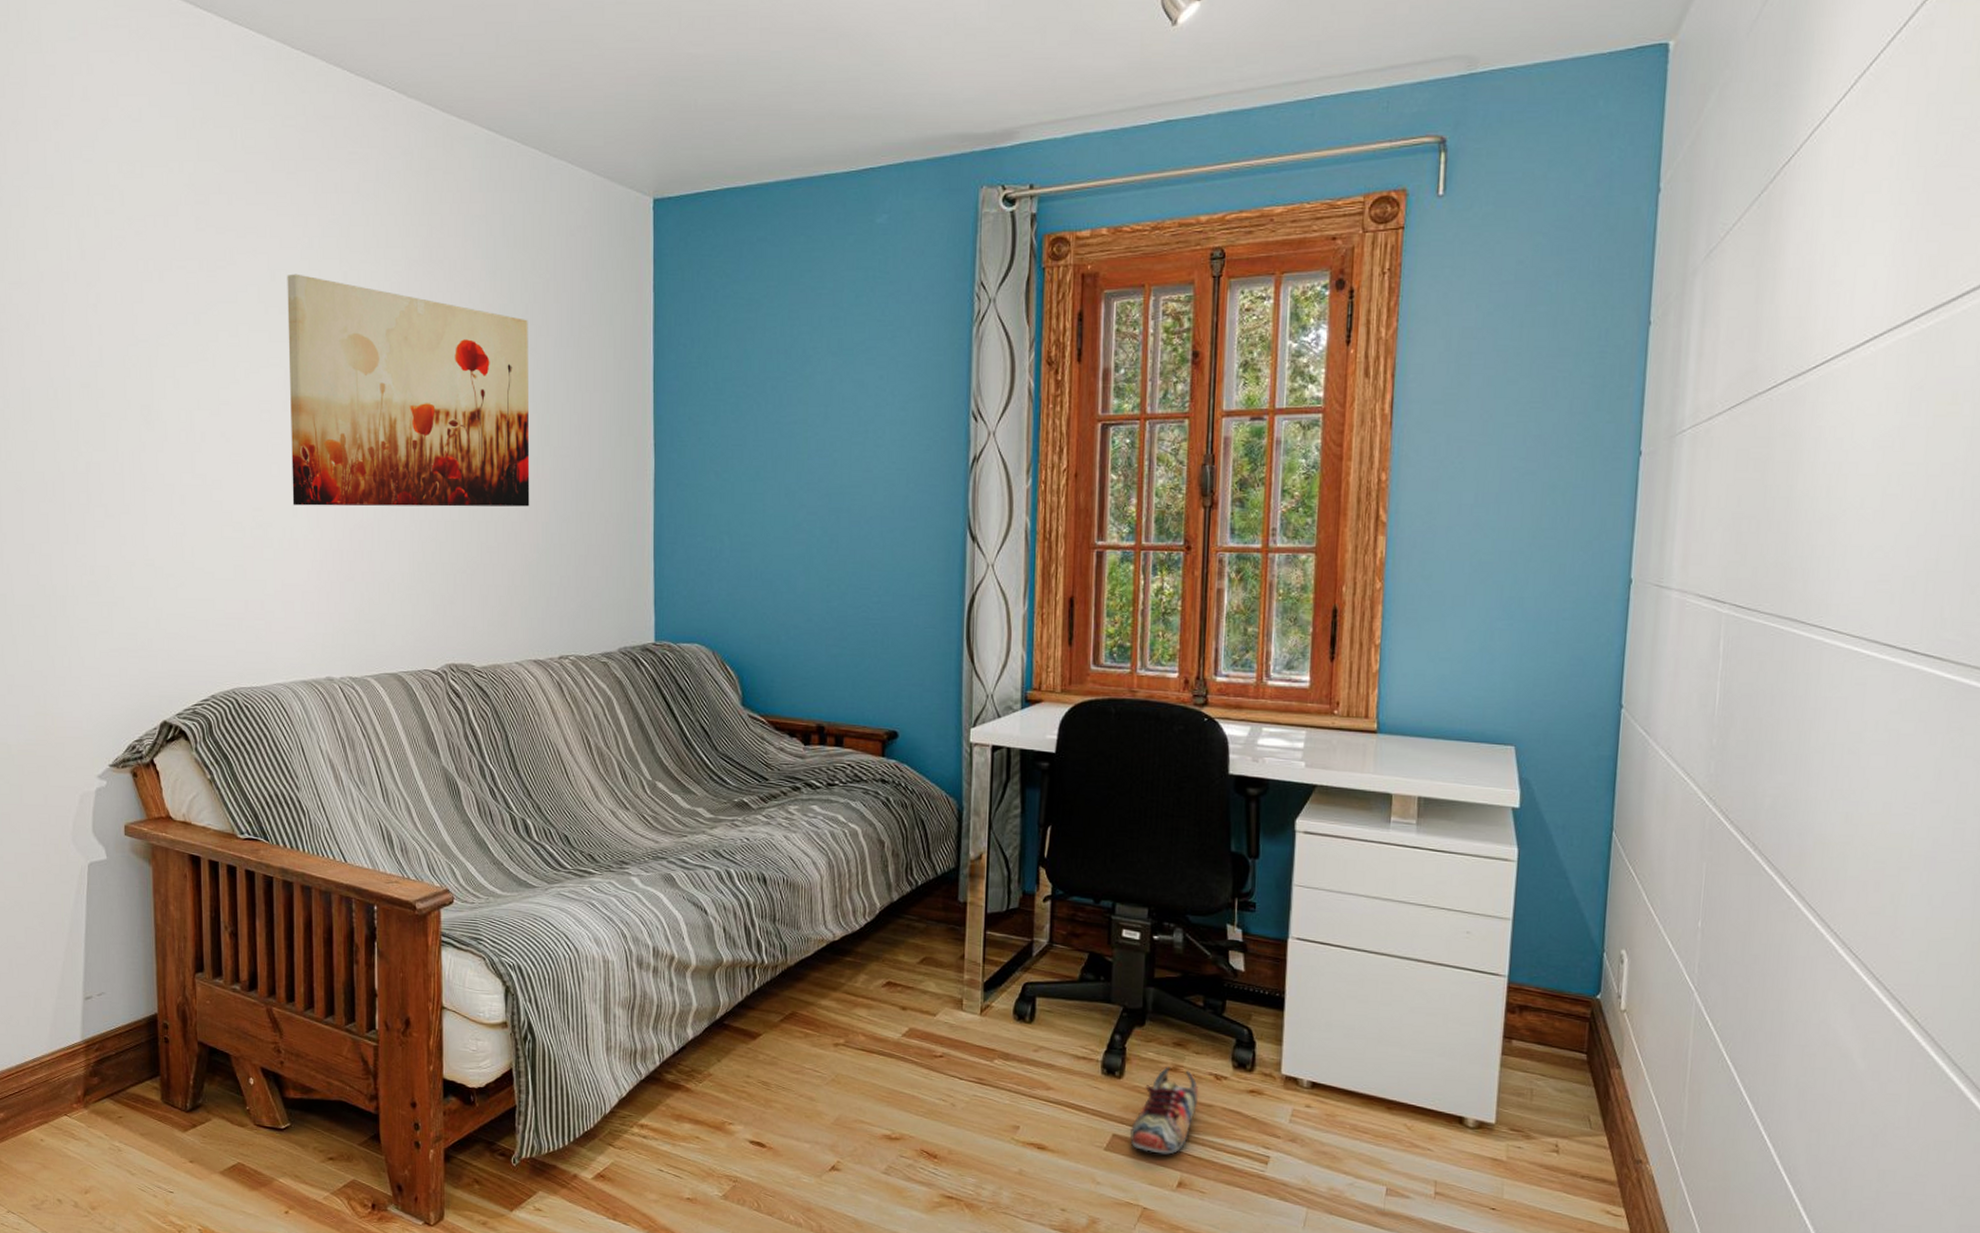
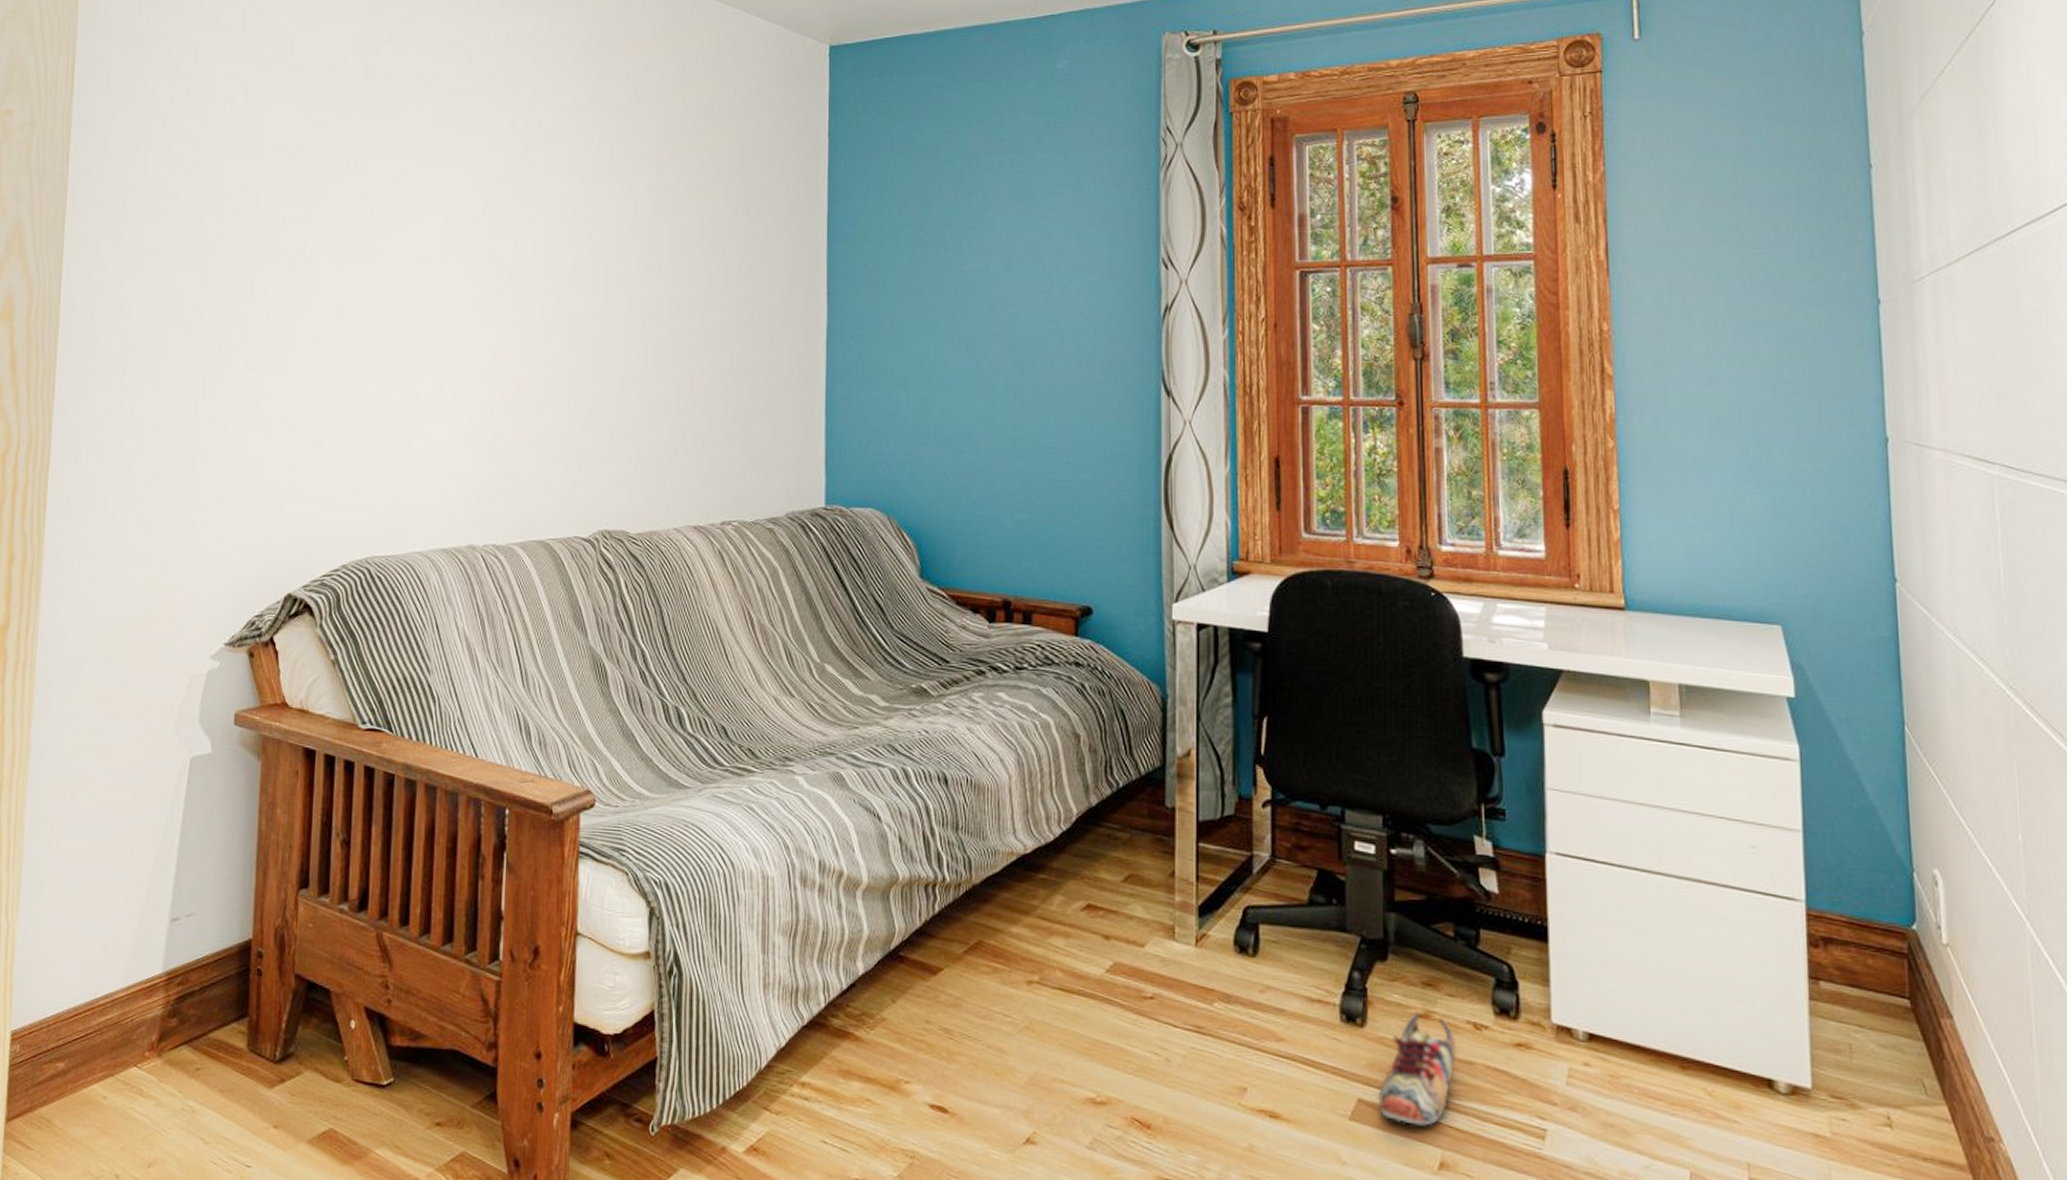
wall art: present [287,274,530,507] -> none [444,121,699,360]

